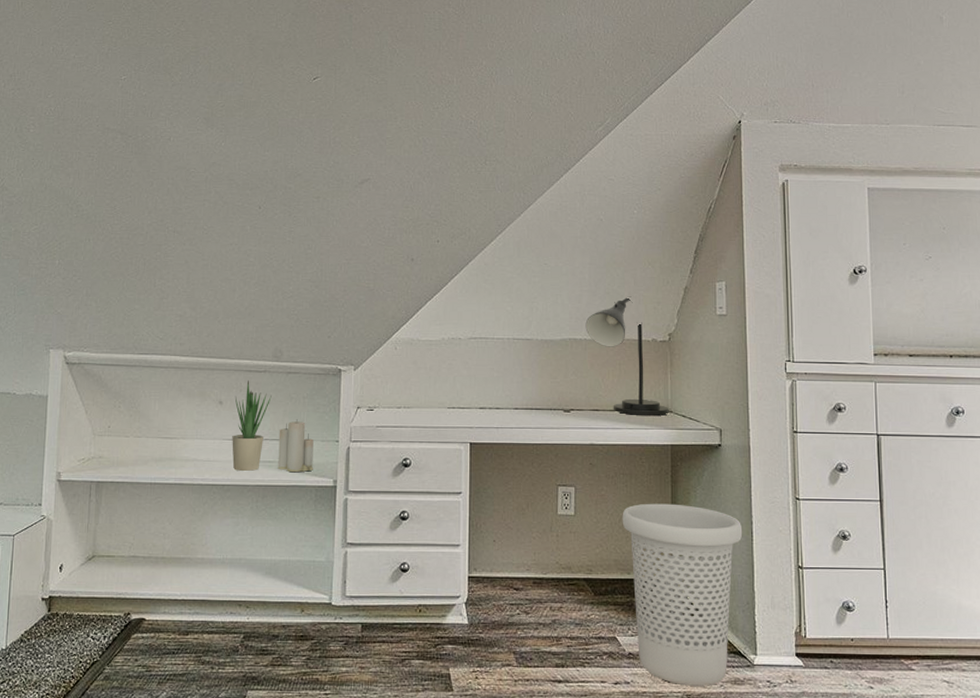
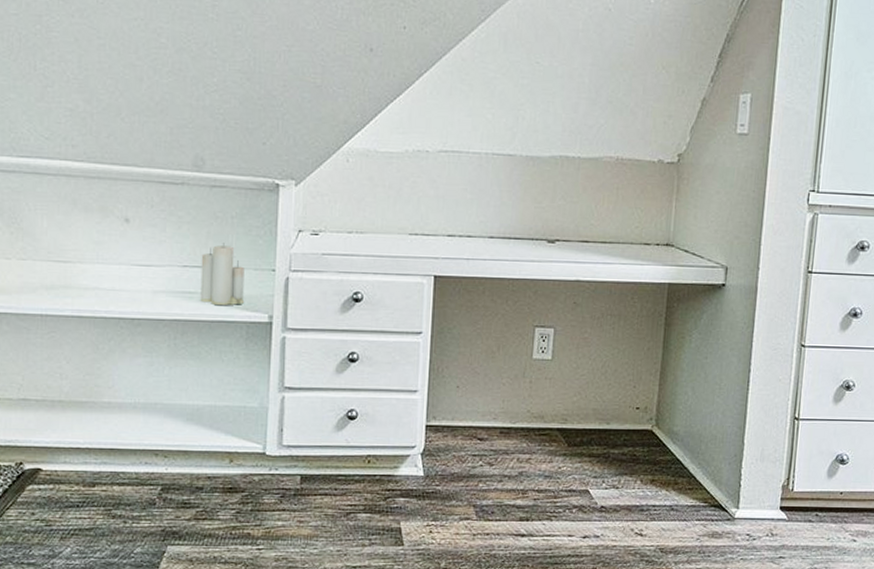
potted plant: present [232,379,272,472] -> none [142,193,192,304]
desk lamp: present [585,296,669,416] -> none [580,107,670,250]
trash bin: present [622,503,743,686] -> none [605,348,739,540]

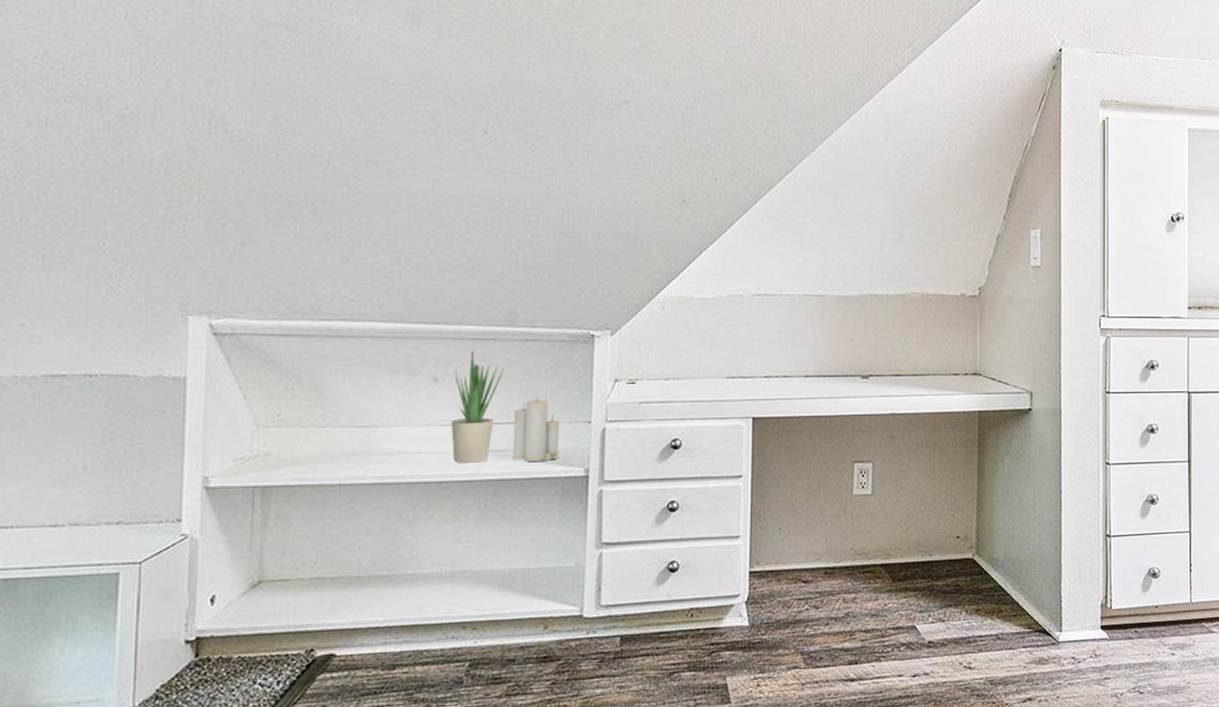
potted plant: none [142,193,192,304] -> present [451,350,504,465]

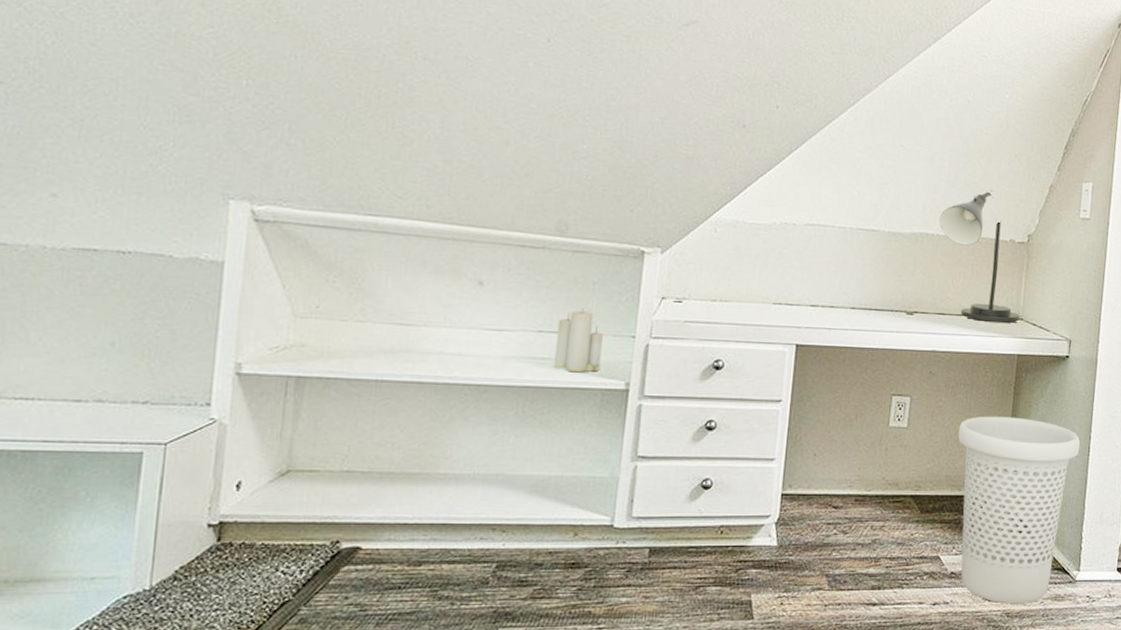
potted plant: present [451,350,504,465] -> none [493,256,551,370]
desk lamp: none [887,245,978,380] -> present [939,190,1020,323]
trash bin: none [924,475,1051,671] -> present [957,416,1081,604]

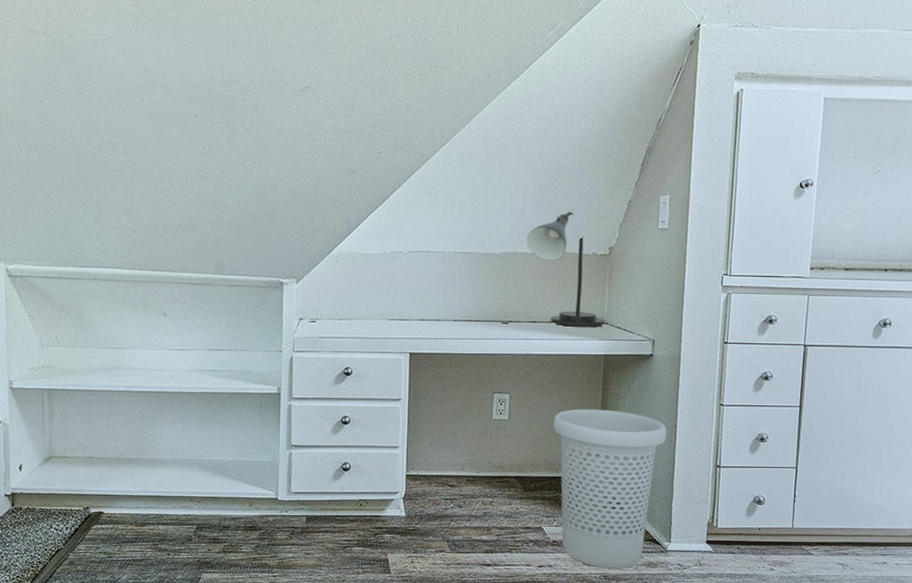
candle: present [554,308,603,373] -> none [223,330,258,381]

